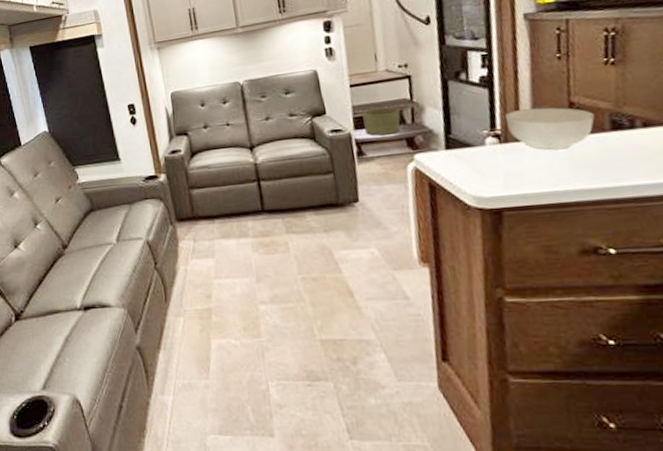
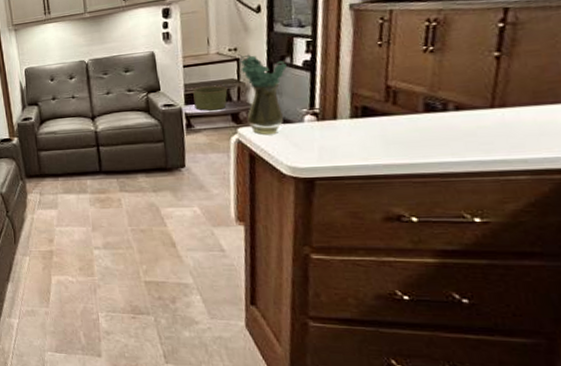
vase: none [410,69,464,162] -> present [238,53,287,136]
bowl: present [505,107,596,151] -> none [325,90,410,129]

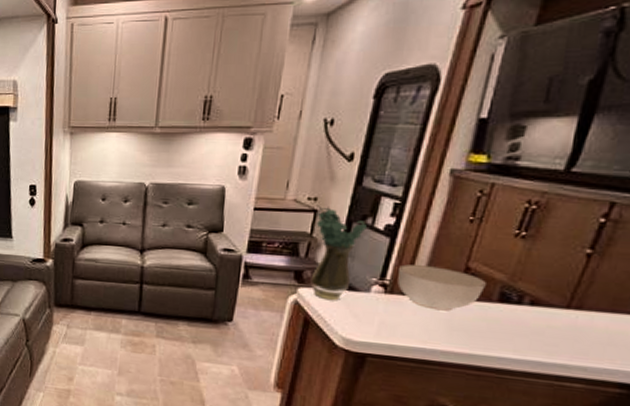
basket: present [193,85,228,111] -> none [257,235,297,265]
bowl: none [325,90,410,129] -> present [397,264,488,311]

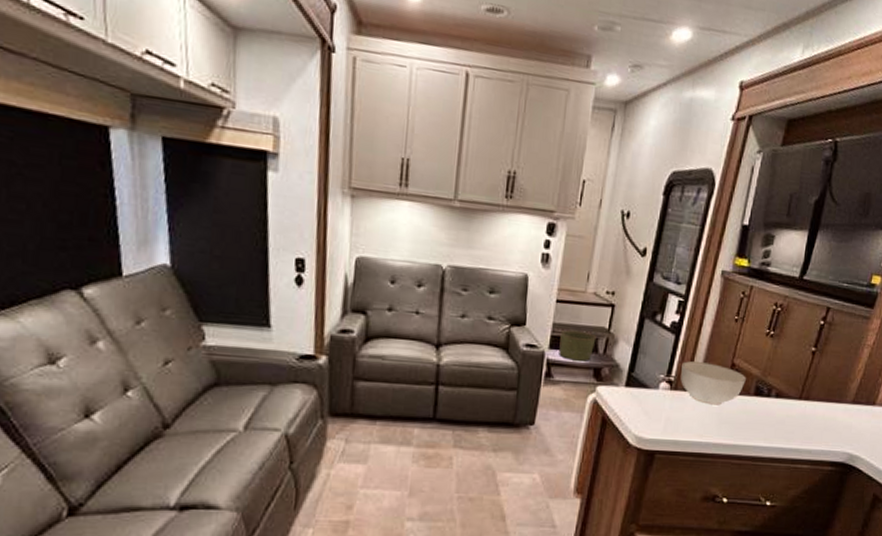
basket: none [257,235,297,265] -> present [559,329,596,362]
vase: present [310,205,367,301] -> none [608,299,657,399]

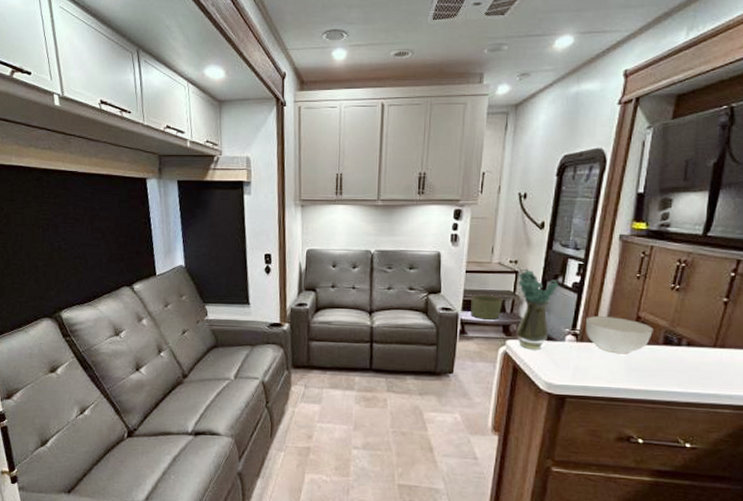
vase: none [608,299,657,399] -> present [516,267,558,350]

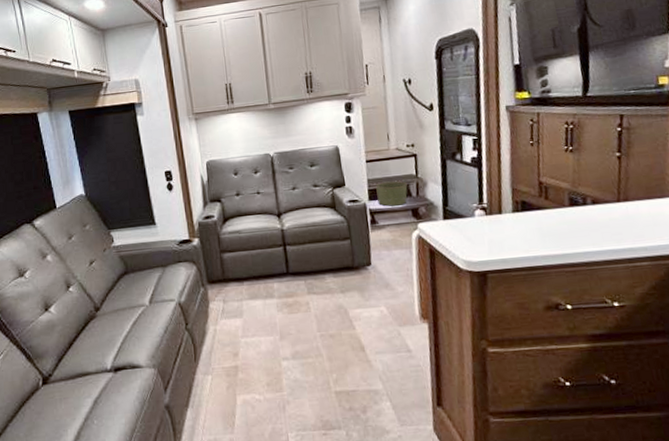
vase: present [516,267,558,350] -> none [416,149,458,231]
bowl: present [586,316,654,355] -> none [491,185,558,222]

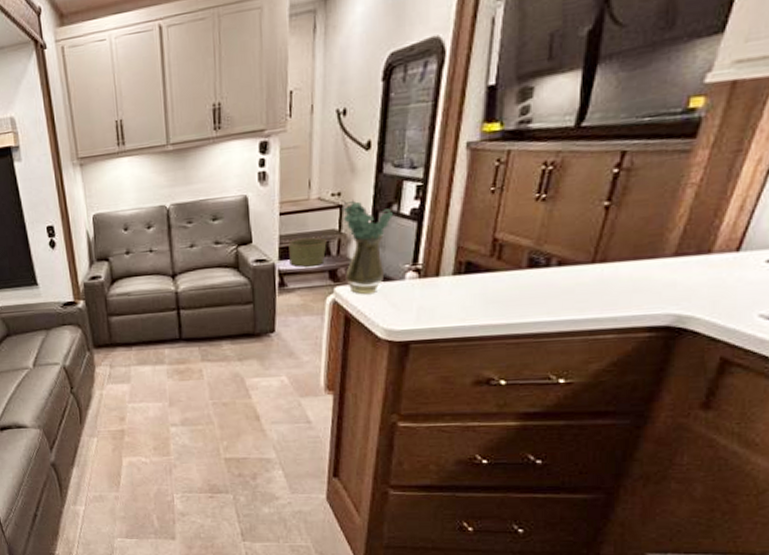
vase: none [416,149,458,231] -> present [341,199,393,295]

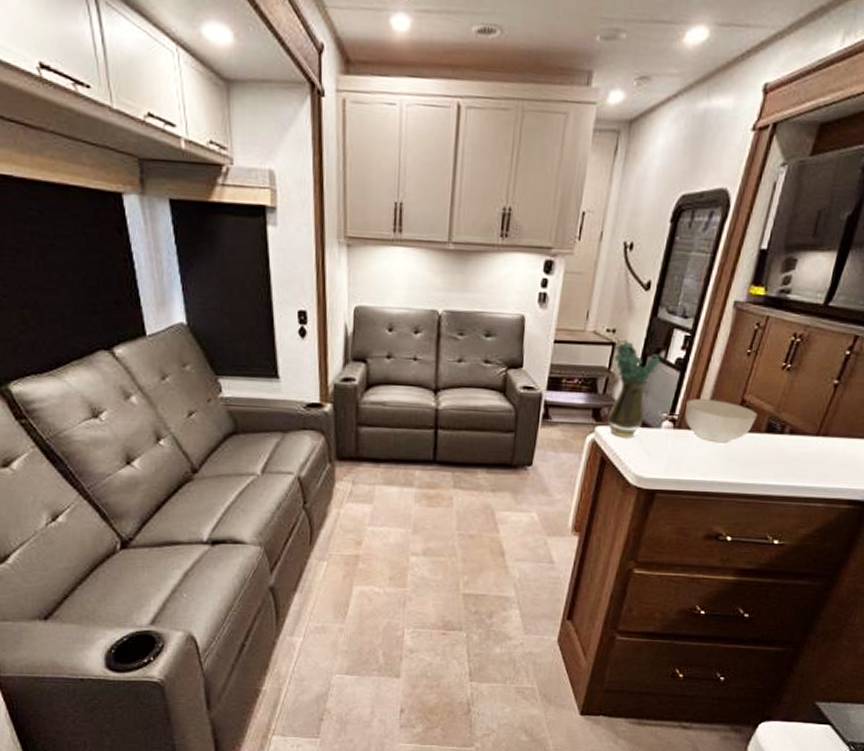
basket: present [288,237,327,267] -> none [557,370,596,402]
bowl: none [430,242,516,287] -> present [684,399,759,444]

